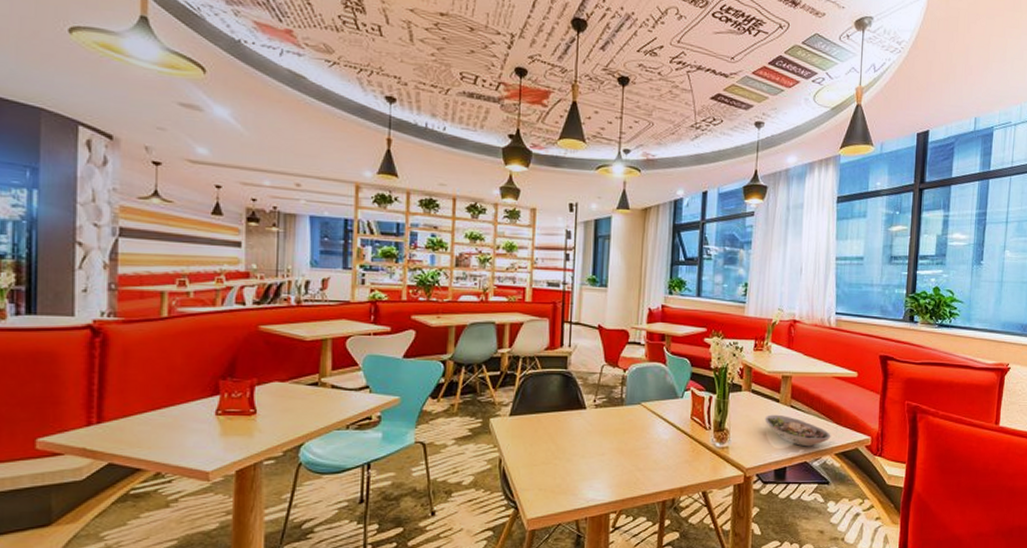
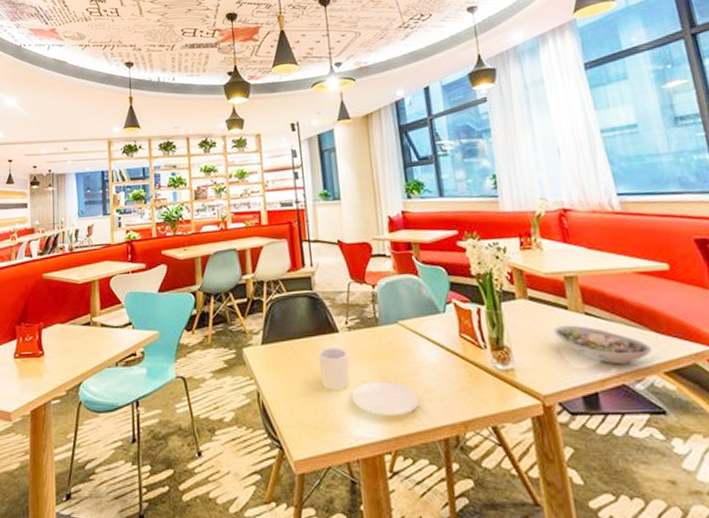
mug: none [563,421,592,460] -> present [318,346,350,391]
plate: none [589,453,648,483] -> present [351,381,420,417]

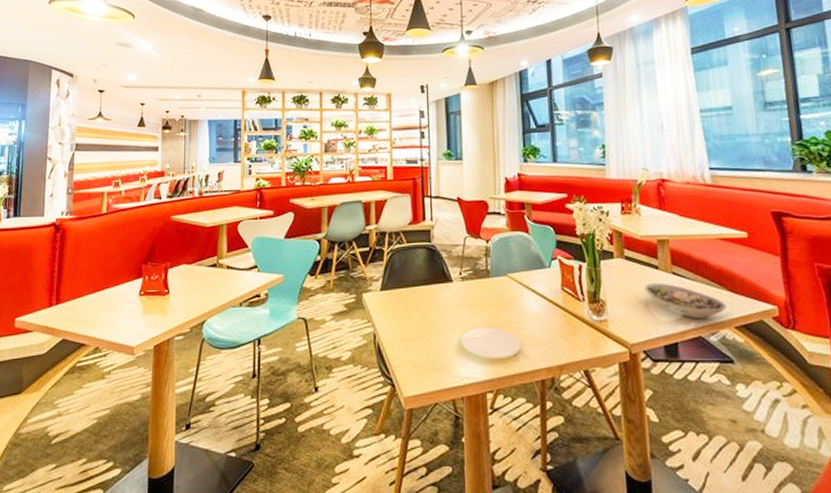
mug: present [318,346,350,391] -> none [432,295,461,335]

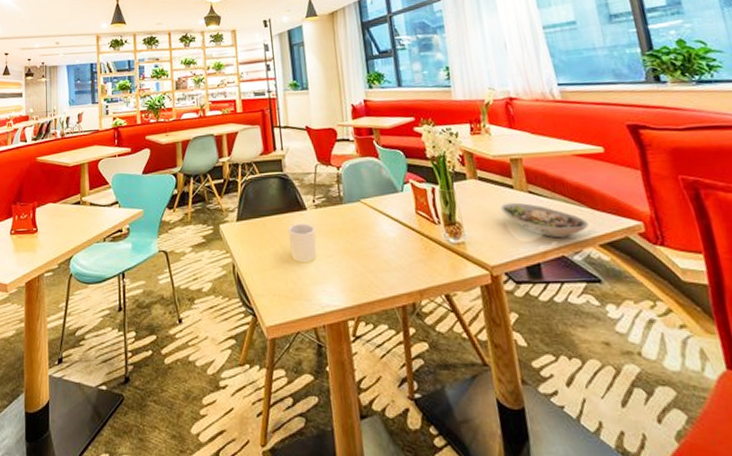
mug: none [432,295,461,335] -> present [288,223,317,263]
plate: present [460,327,522,360] -> none [318,254,380,287]

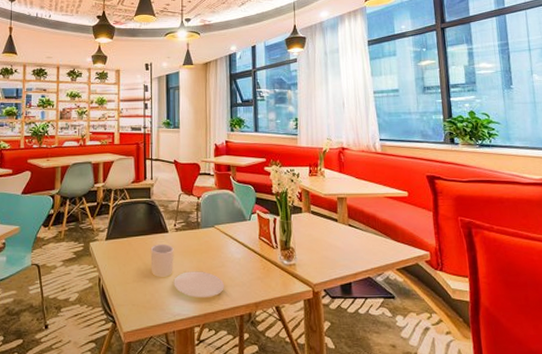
plate: none [318,254,380,287] -> present [173,271,225,299]
salad: present [500,202,589,238] -> none [326,233,391,263]

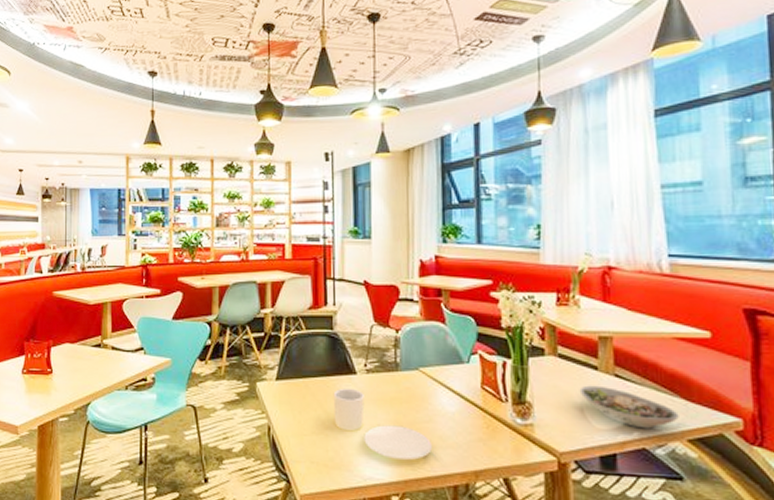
salad: none [326,233,391,263] -> present [579,385,679,429]

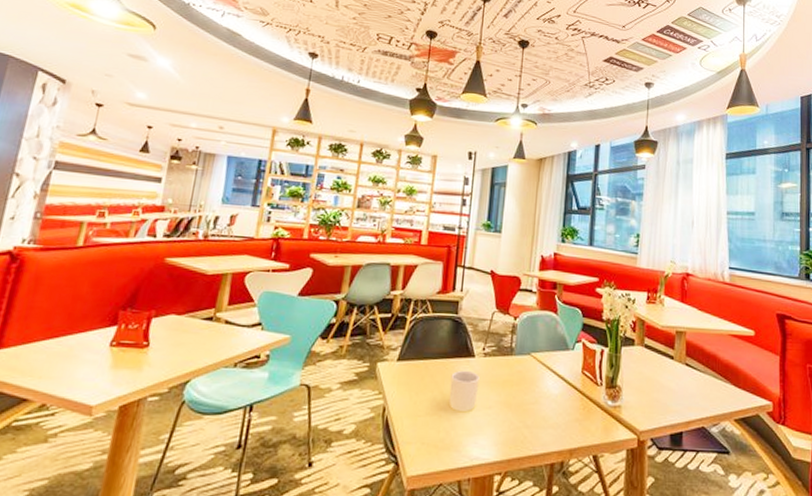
plate: present [364,425,433,461] -> none [475,406,536,441]
salad: present [579,385,679,429] -> none [658,372,729,410]

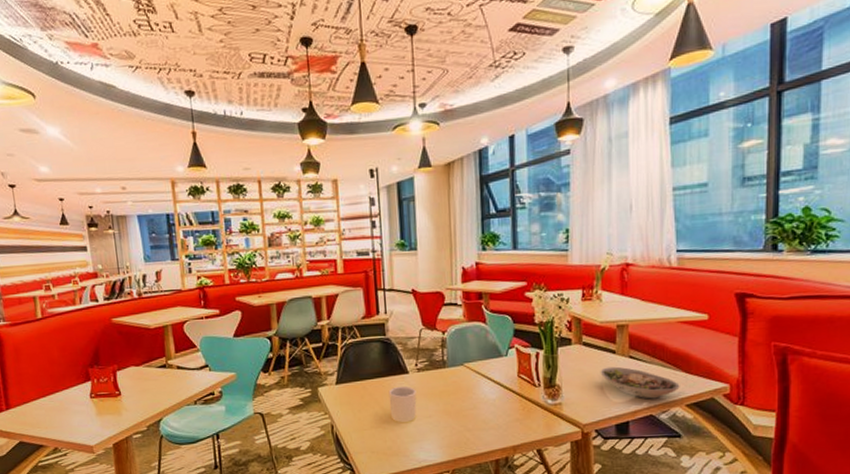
salad: none [658,372,729,410] -> present [600,366,680,399]

